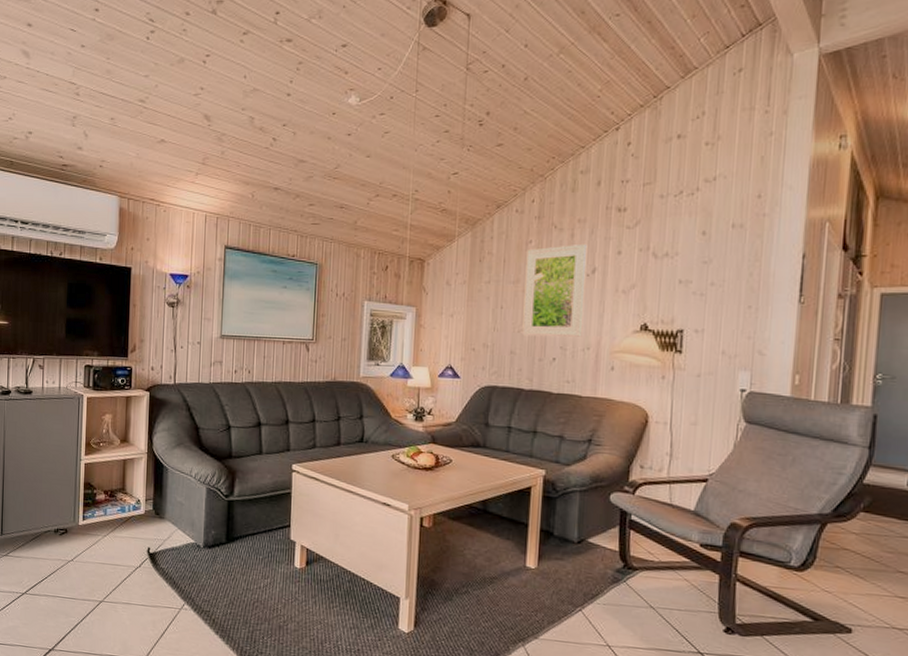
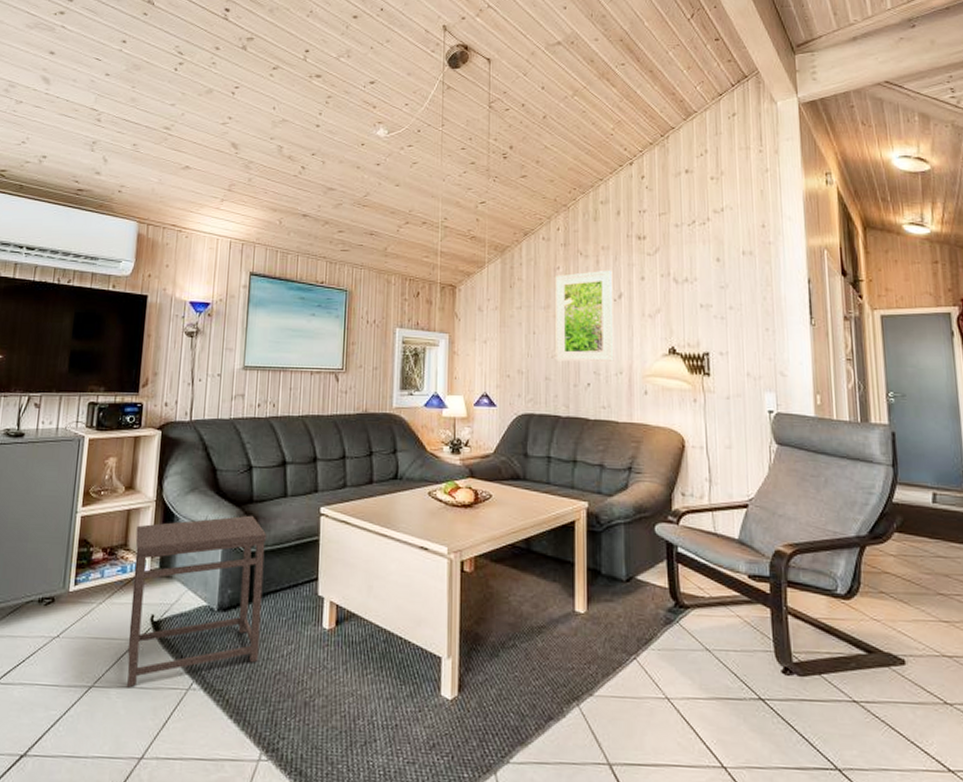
side table: none [129,468,245,605] -> present [127,515,267,688]

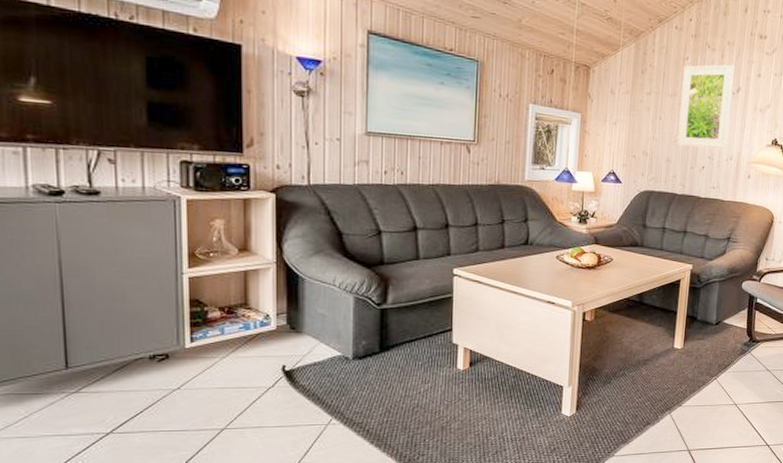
side table: present [127,515,267,688] -> none [256,275,400,428]

